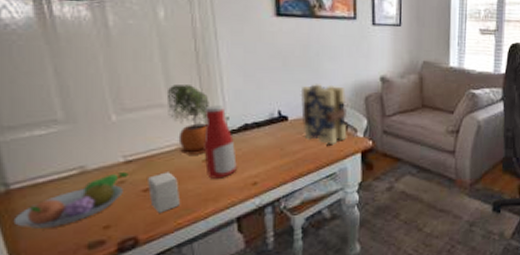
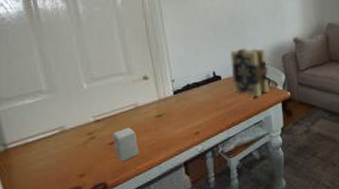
fruit bowl: present [13,172,128,229] -> none [10,130,98,179]
potted plant: present [168,85,209,155] -> none [126,56,159,113]
bottle: present [204,105,237,179] -> none [155,70,182,131]

